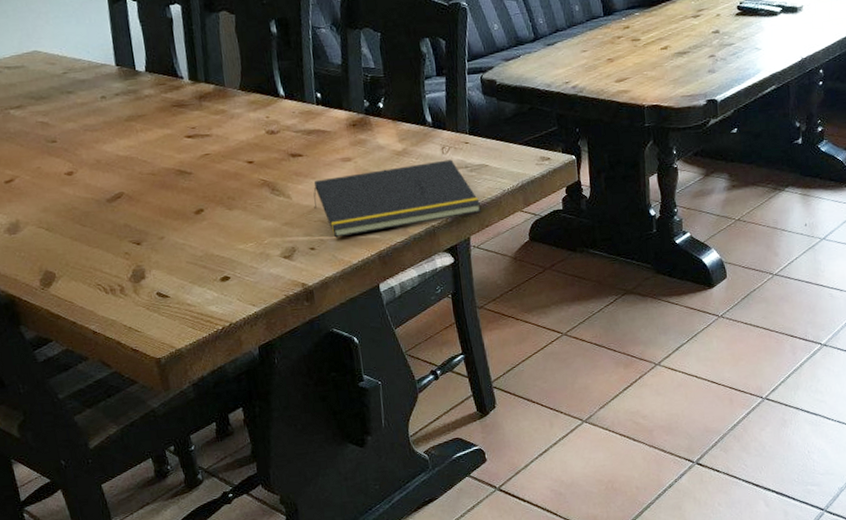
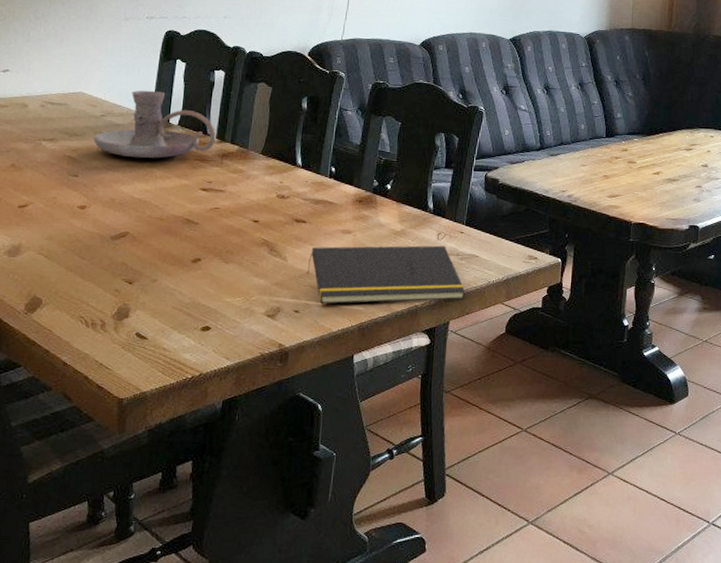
candle holder: none [61,37,189,114] -> present [93,90,216,159]

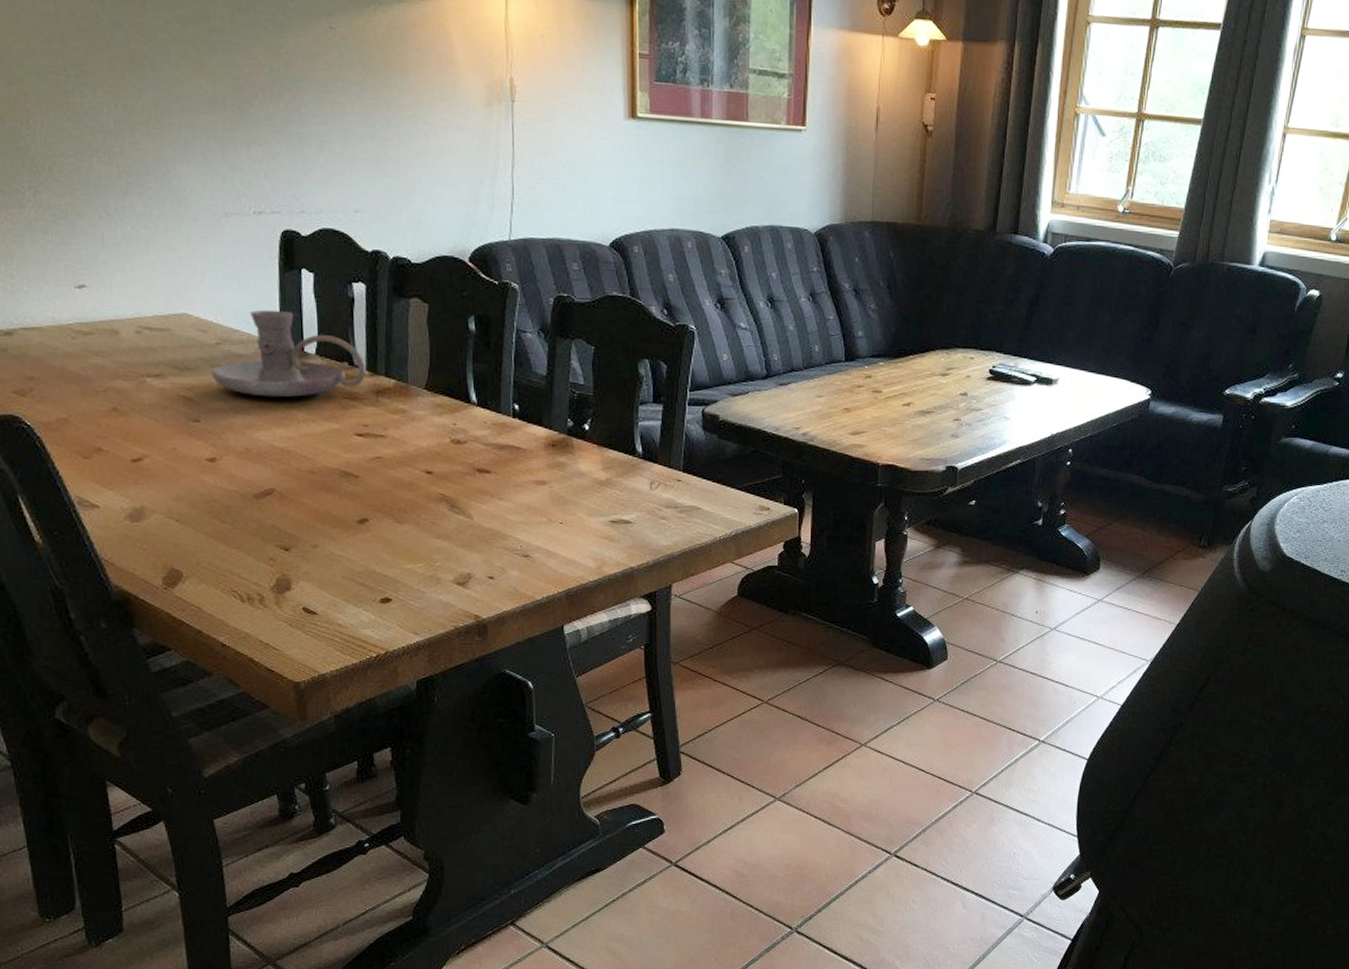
notepad: present [306,245,466,305] -> none [498,496,688,569]

